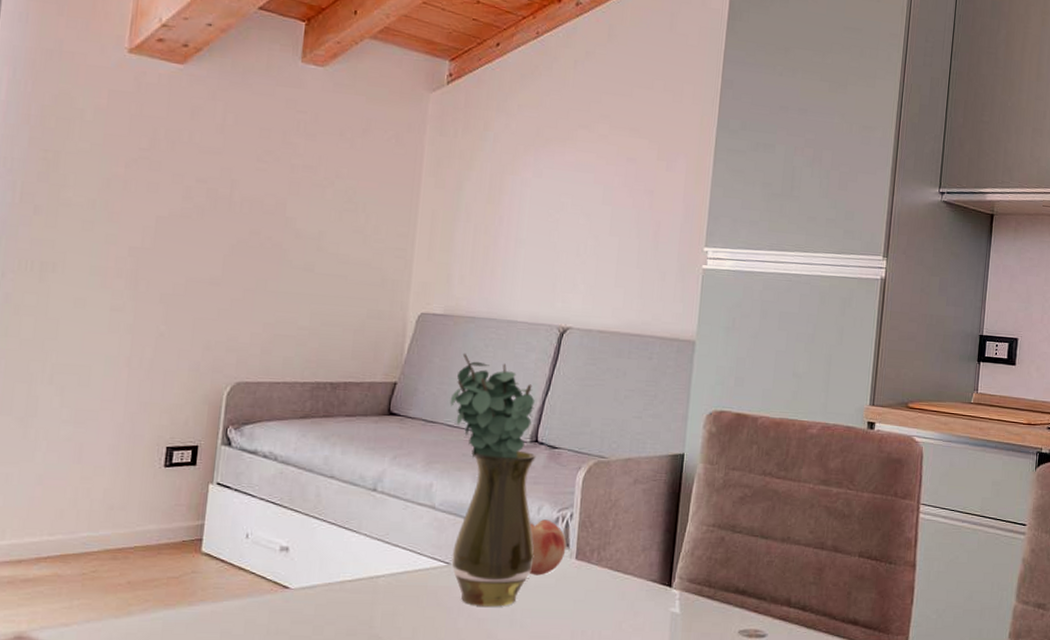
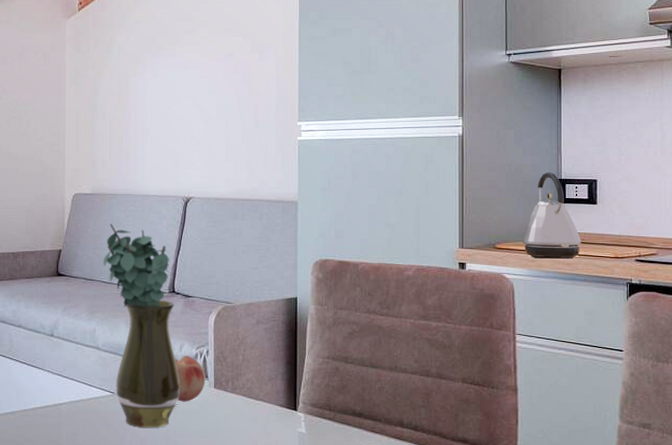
kettle: none [936,326,997,423] -> present [522,171,582,259]

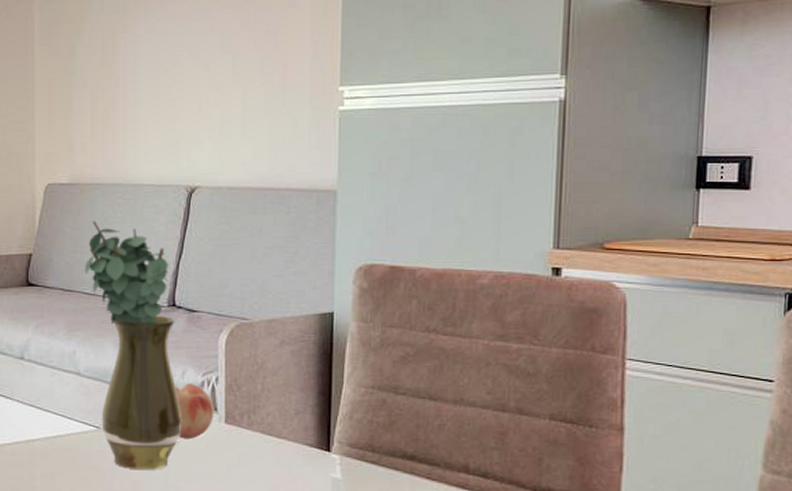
kettle: present [522,171,582,259] -> none [641,146,725,262]

